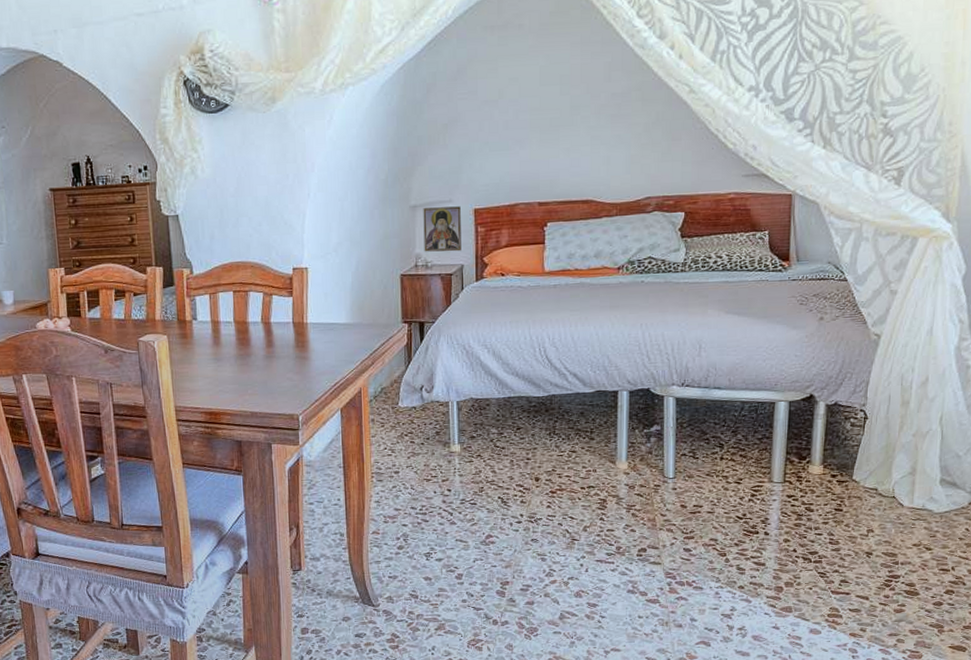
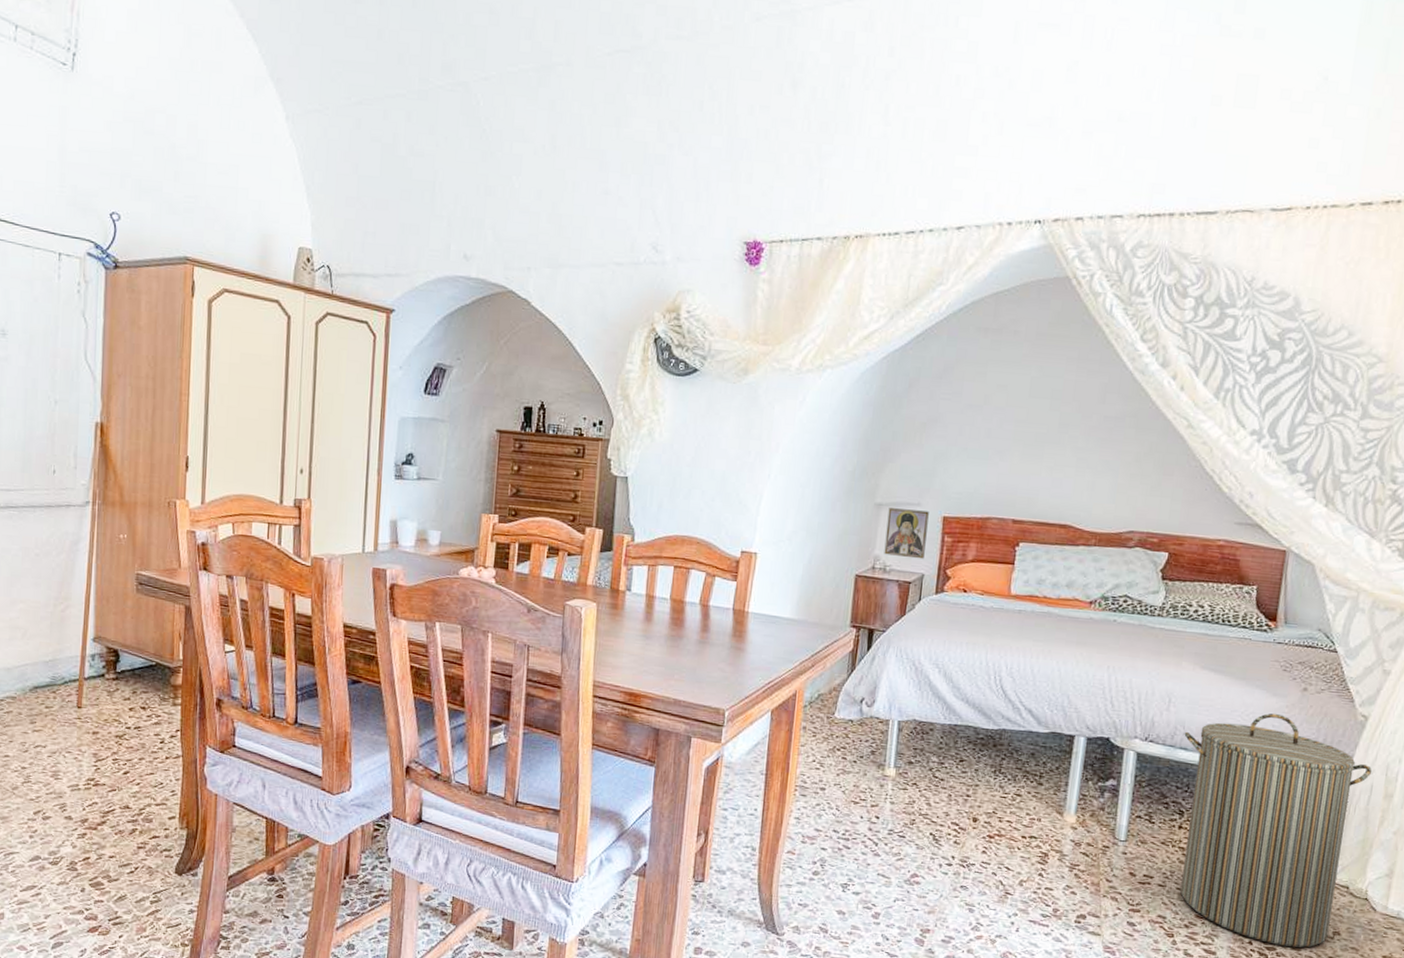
laundry hamper: none [716,344,889,549] -> present [1180,713,1373,948]

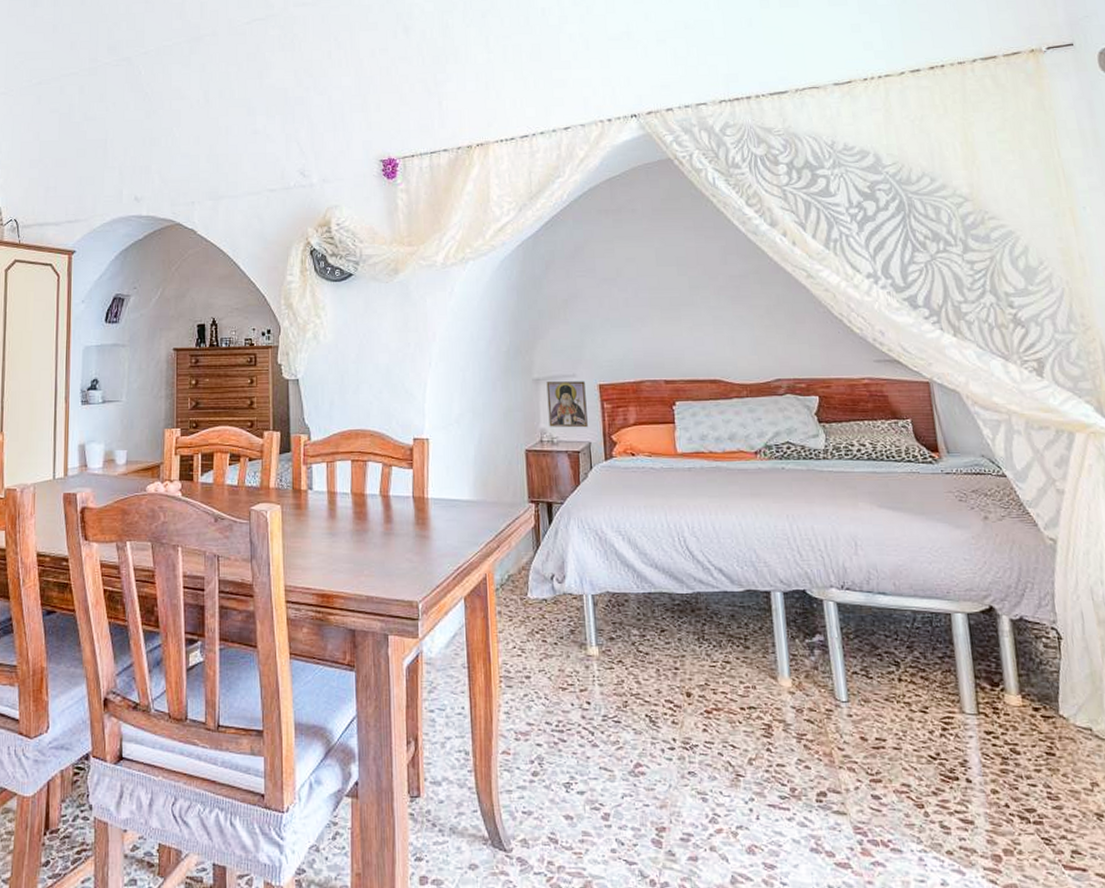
laundry hamper: present [1180,713,1373,948] -> none [878,547,1087,805]

